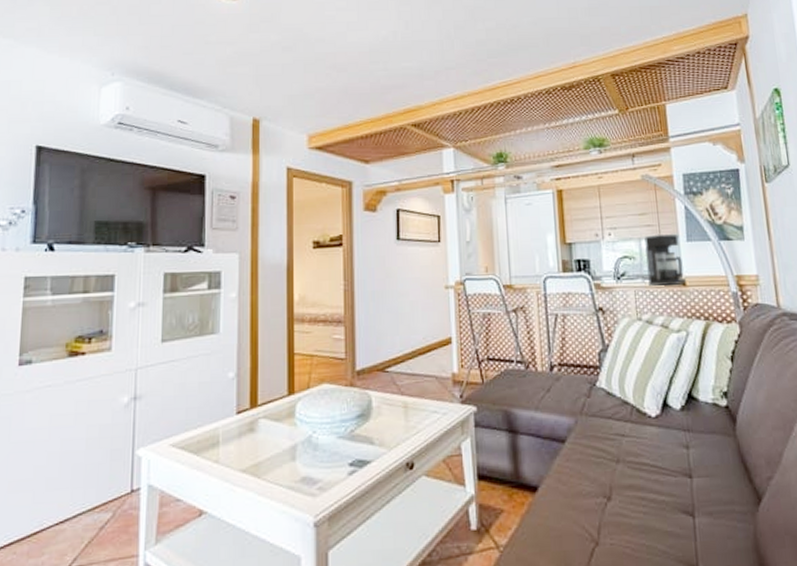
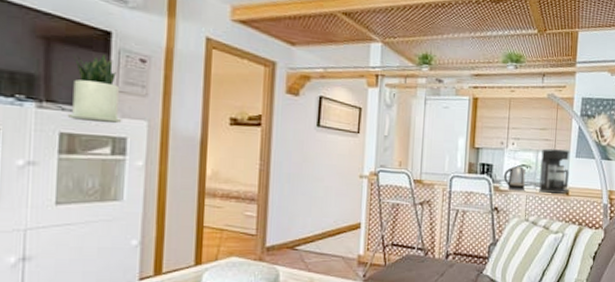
planter: none [170,196,217,261] -> present [67,54,122,124]
kettle: none [603,259,631,286] -> present [503,166,526,190]

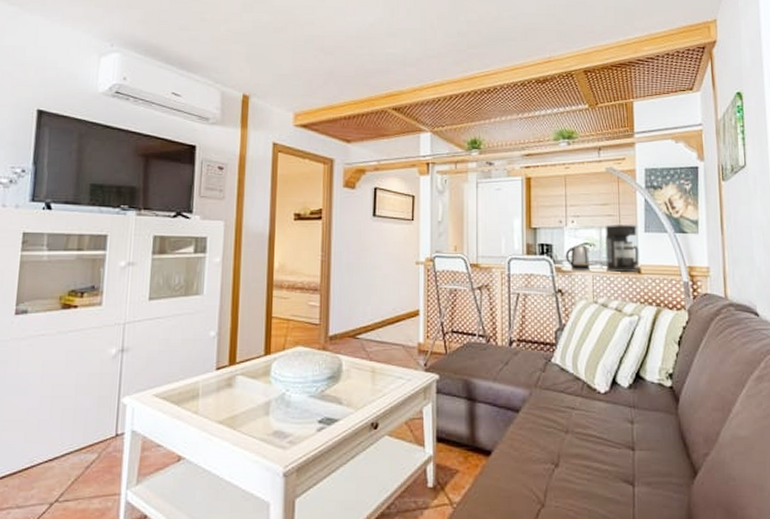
planter: present [67,54,122,124] -> none [159,165,204,225]

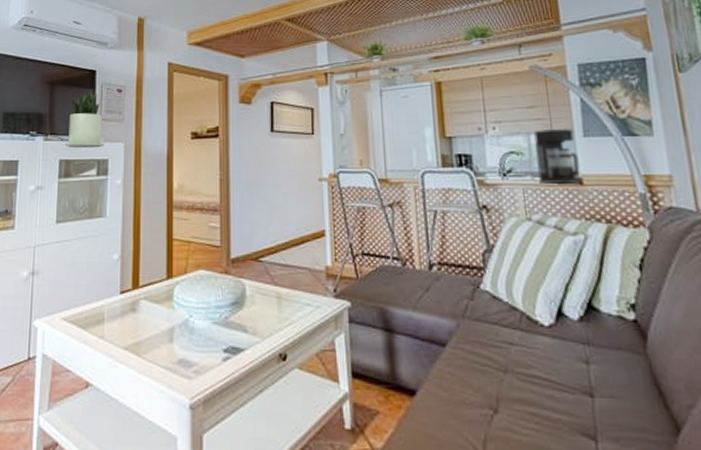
planter: none [159,165,204,225] -> present [64,90,105,149]
kettle: present [565,245,590,270] -> none [487,154,519,183]

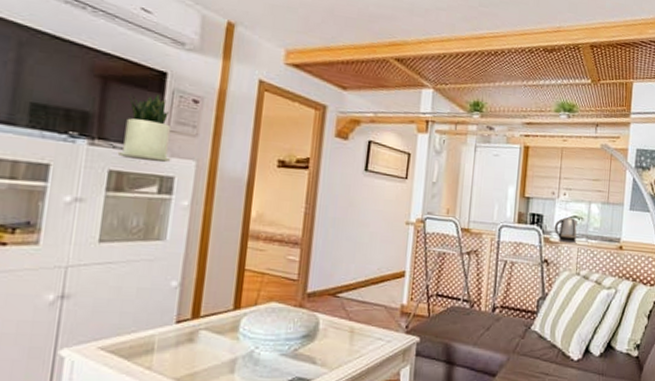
kettle: none [487,154,519,183] -> present [554,217,578,243]
coffee maker: present [534,129,585,184] -> none [591,200,624,248]

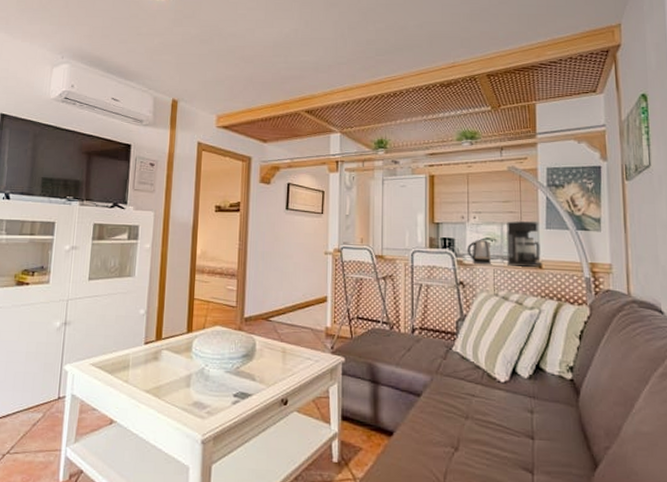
planter: present [117,93,172,163] -> none [99,162,136,215]
coffee maker: none [591,200,624,248] -> present [506,221,543,267]

